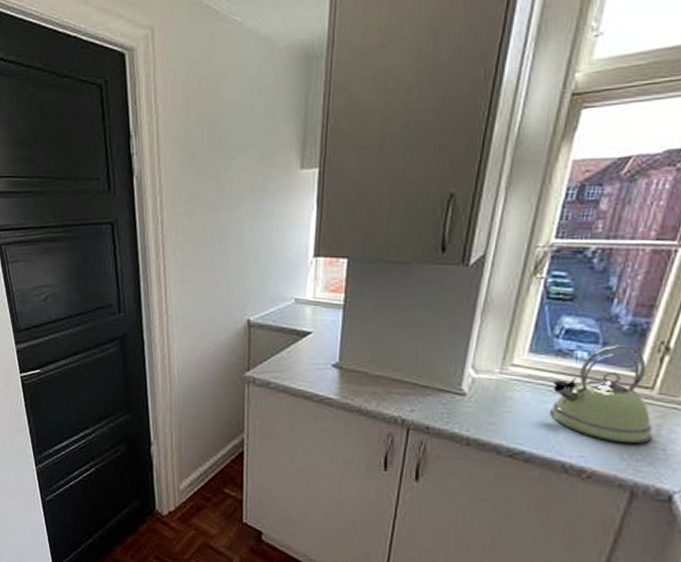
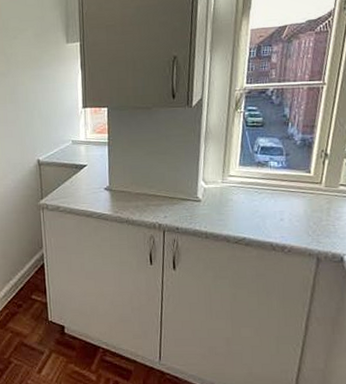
kettle: present [549,345,653,444] -> none [257,155,325,224]

